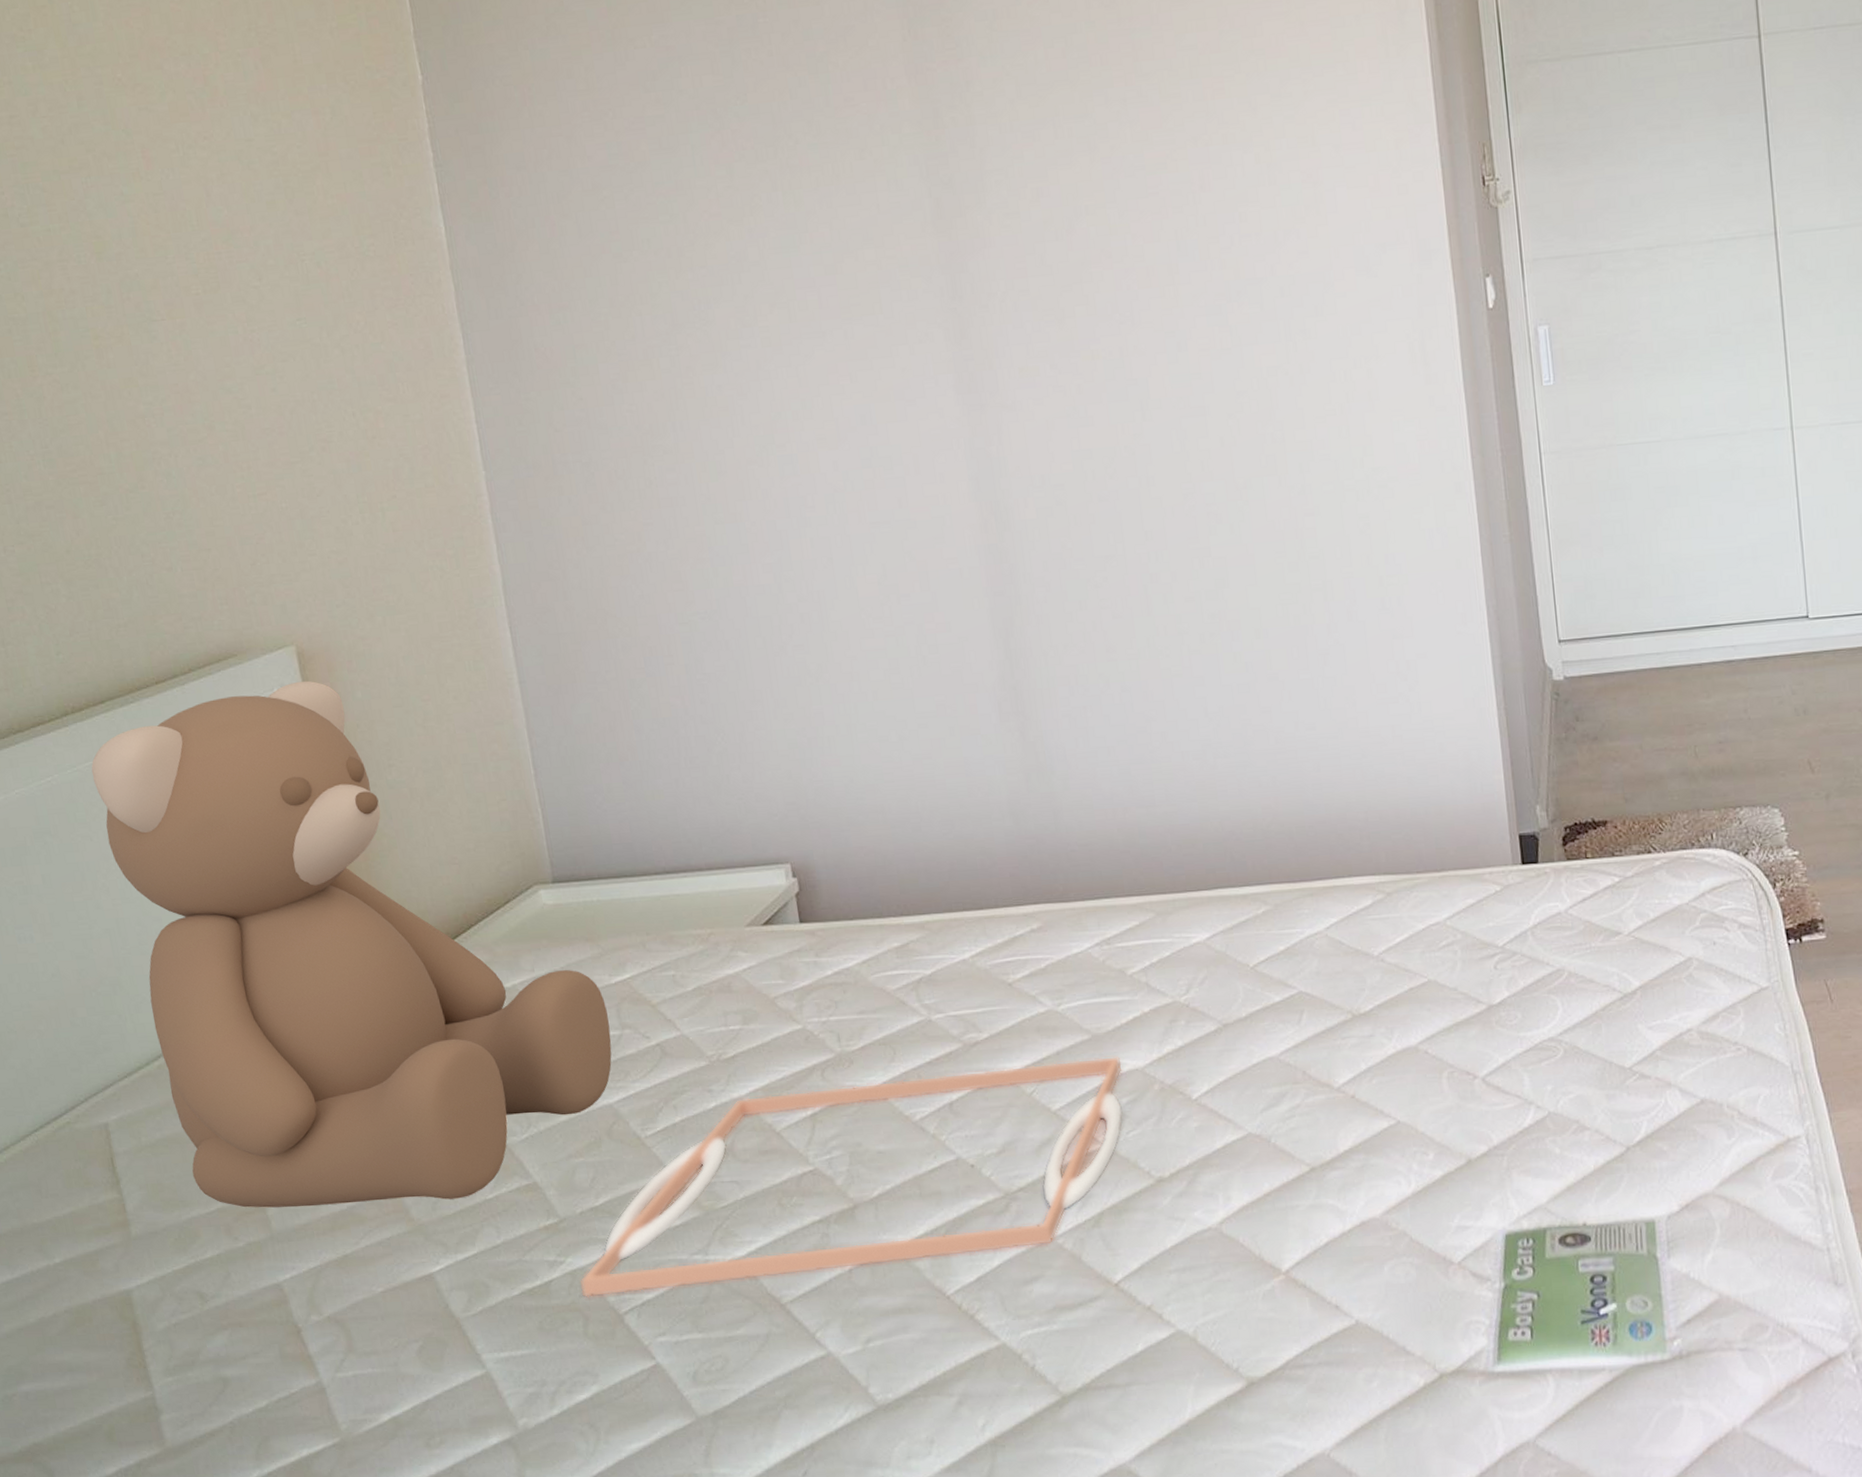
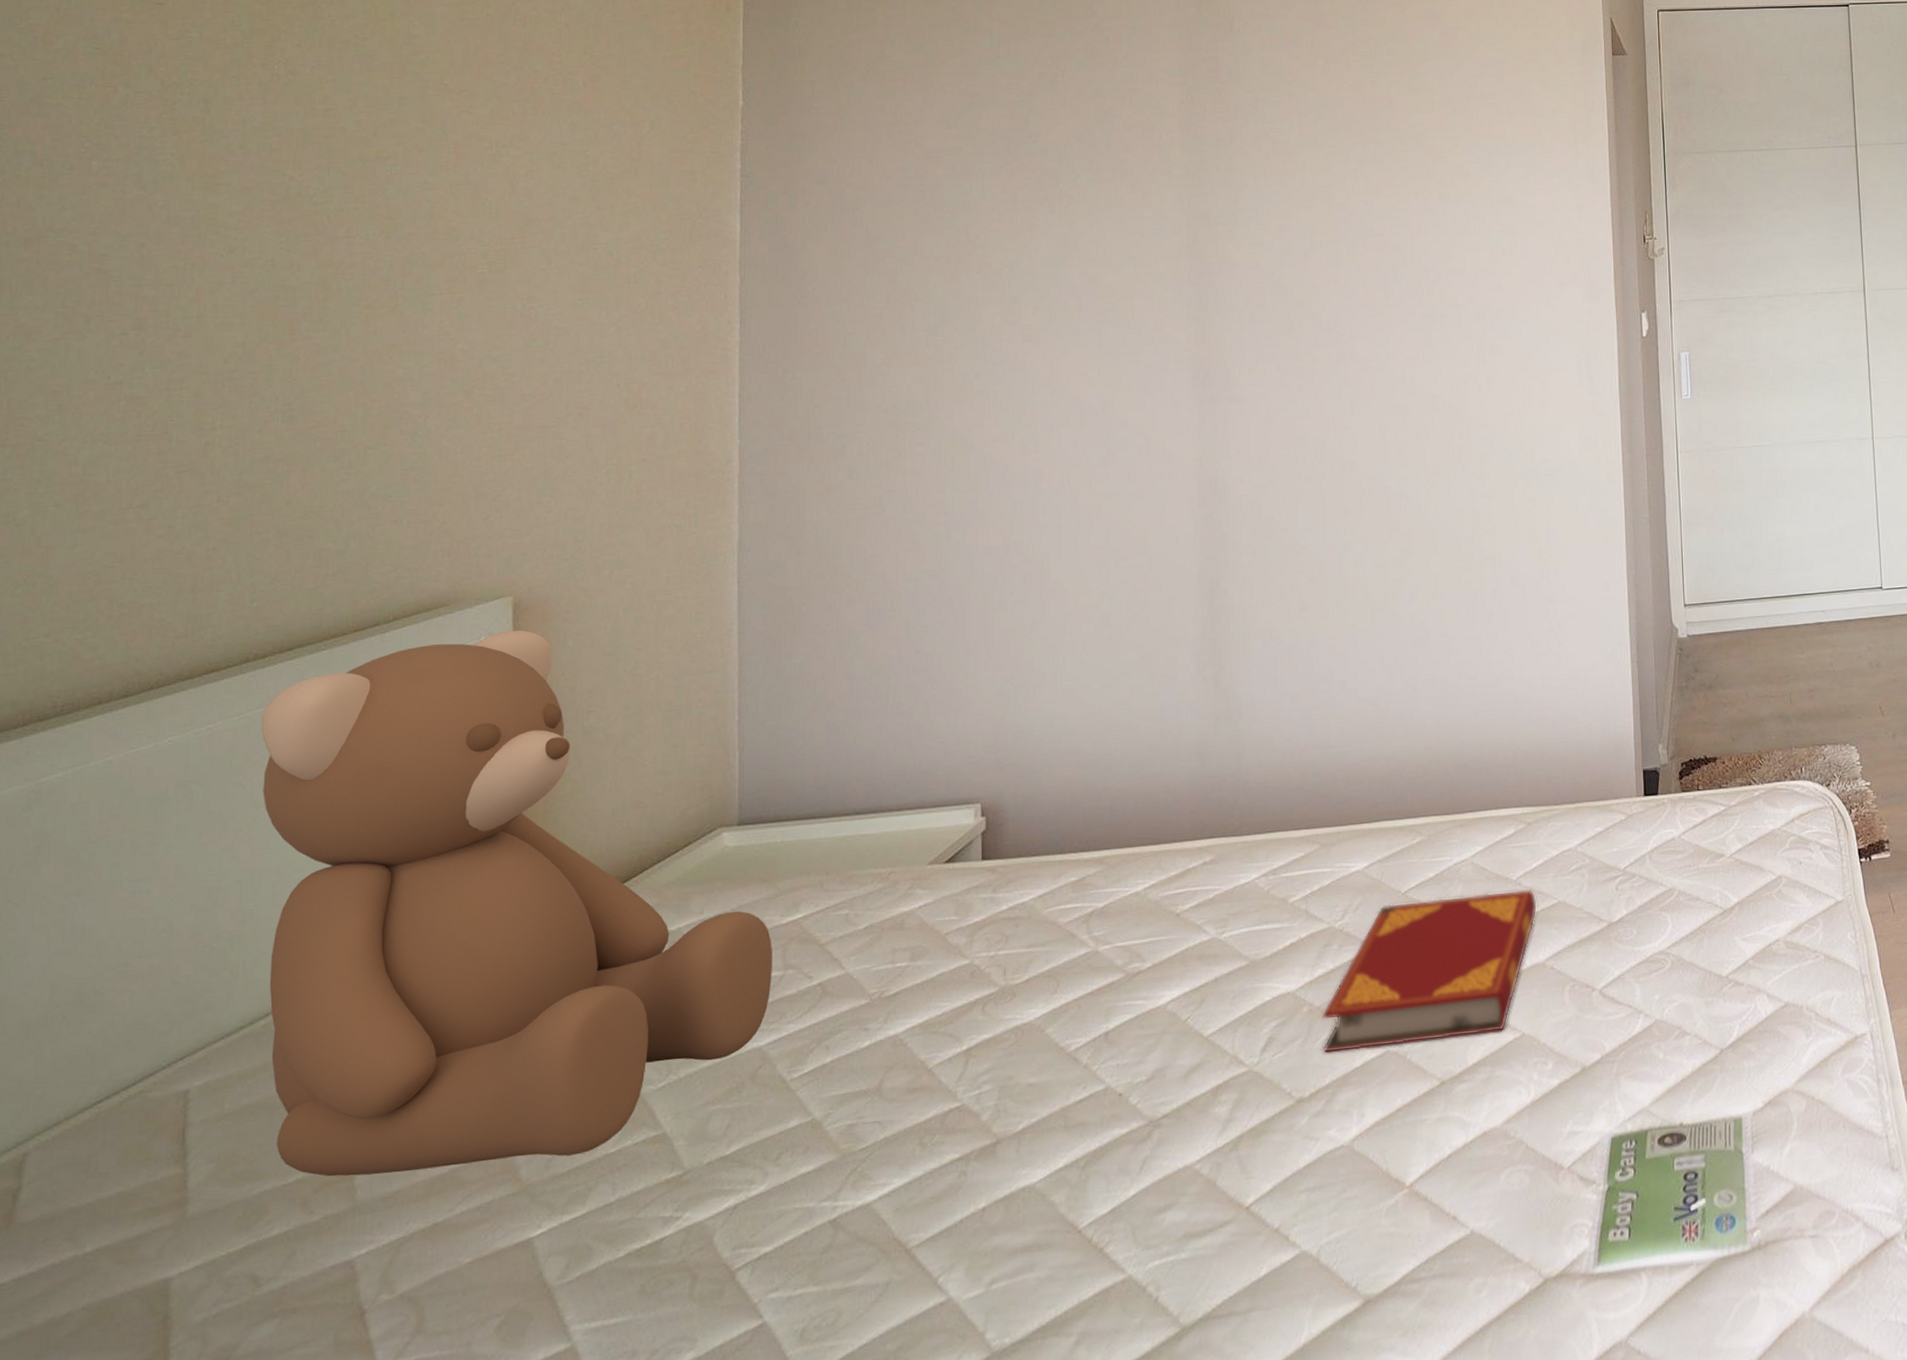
serving tray: present [580,1056,1123,1297] -> none [694,980,1275,1255]
hardback book: none [1175,966,1405,1134] -> present [1322,889,1537,1054]

